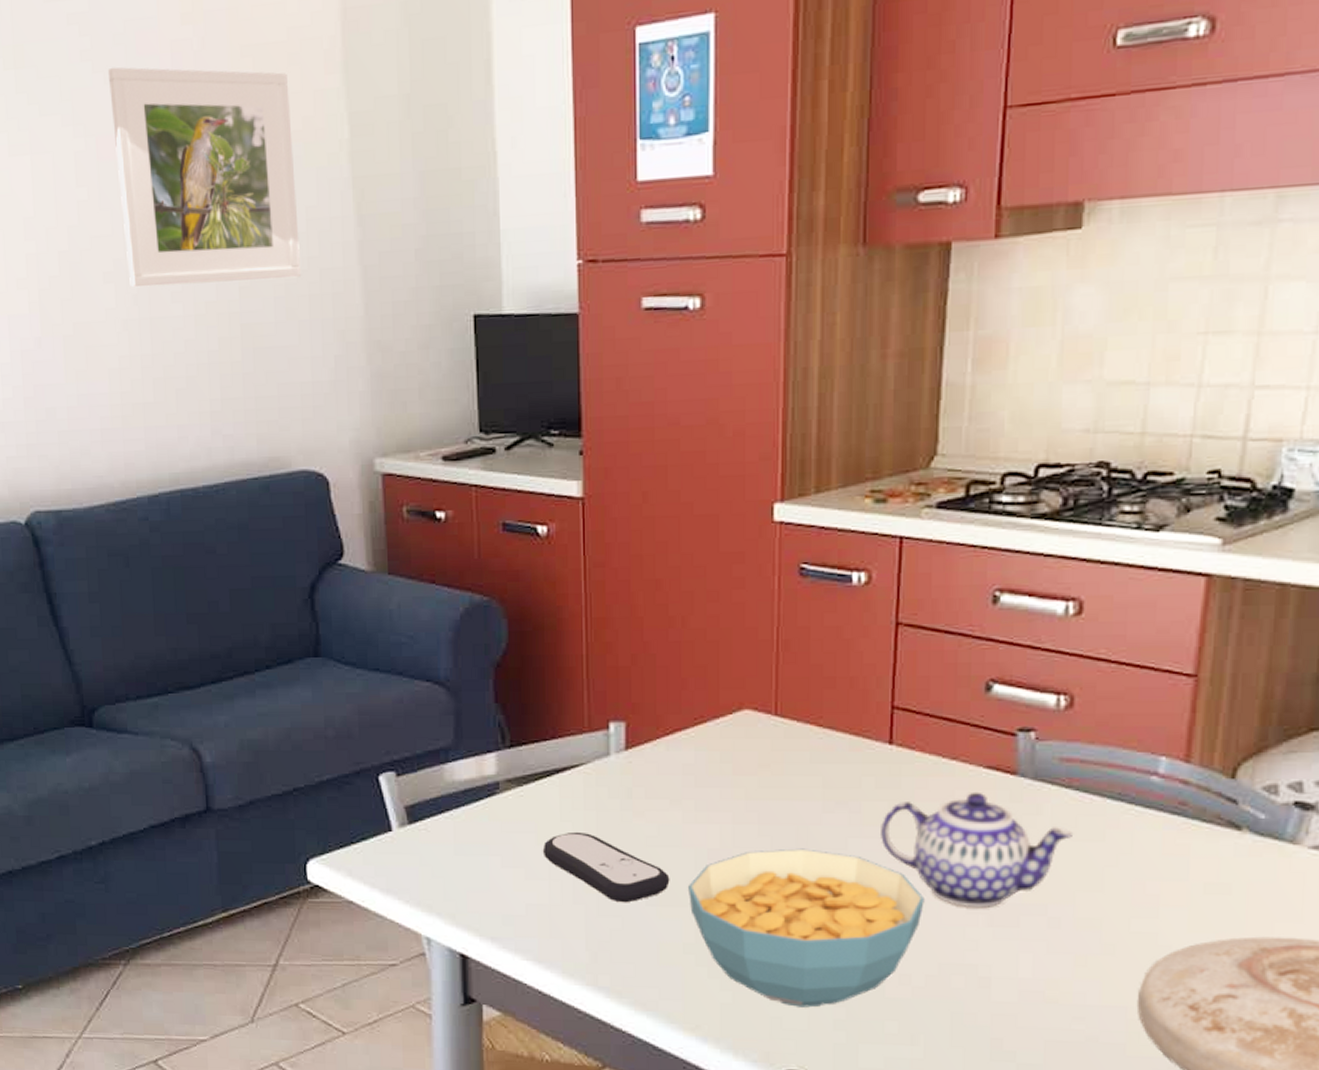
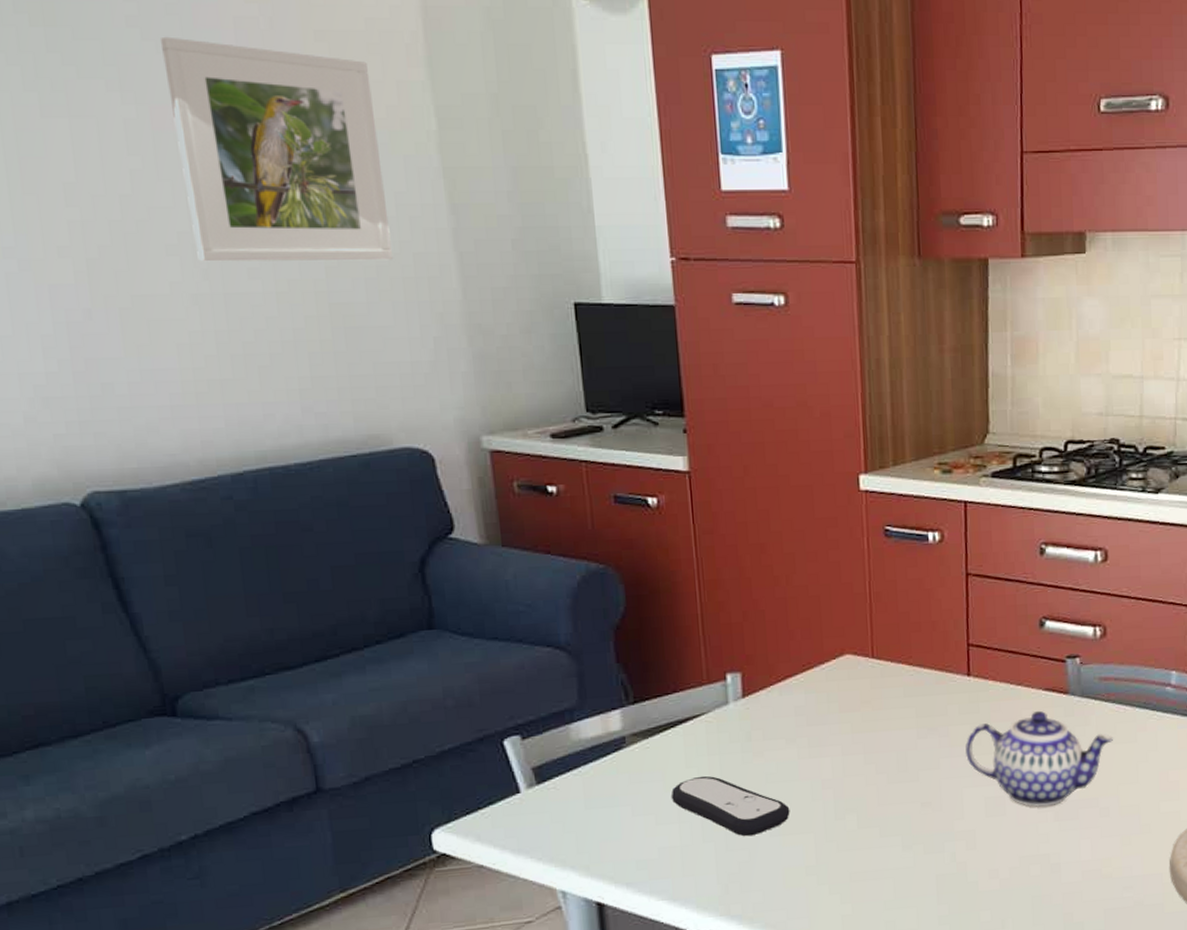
cereal bowl: present [689,848,925,1008] -> none [807,771,1005,910]

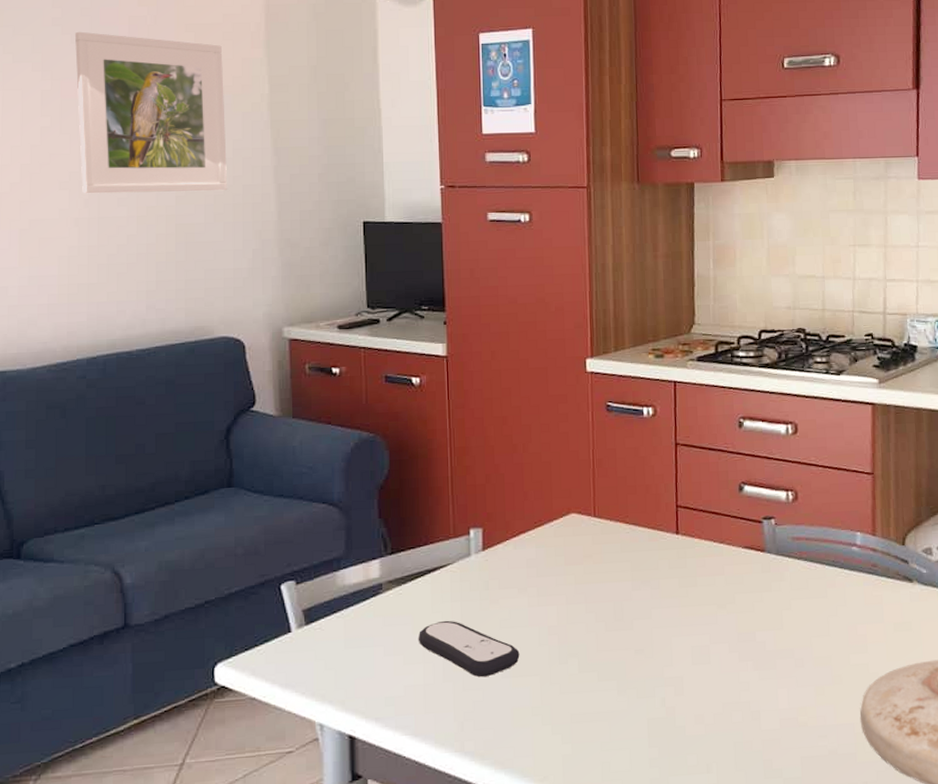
teapot: present [965,710,1113,807] -> none [674,566,806,656]

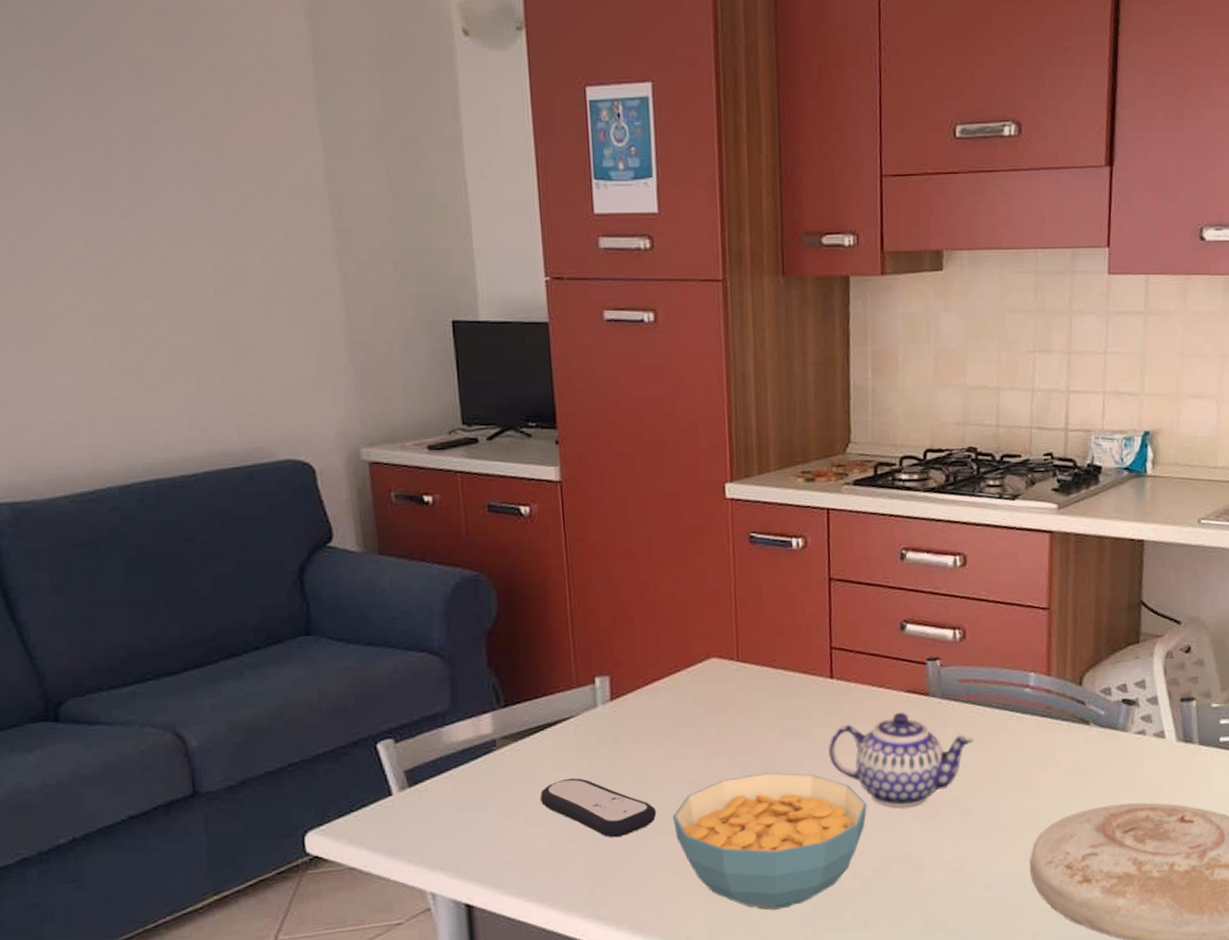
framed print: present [74,31,228,194] -> none [63,73,280,284]
cereal bowl: none [534,620,709,752] -> present [673,772,867,911]
teapot: none [674,566,806,656] -> present [829,712,973,807]

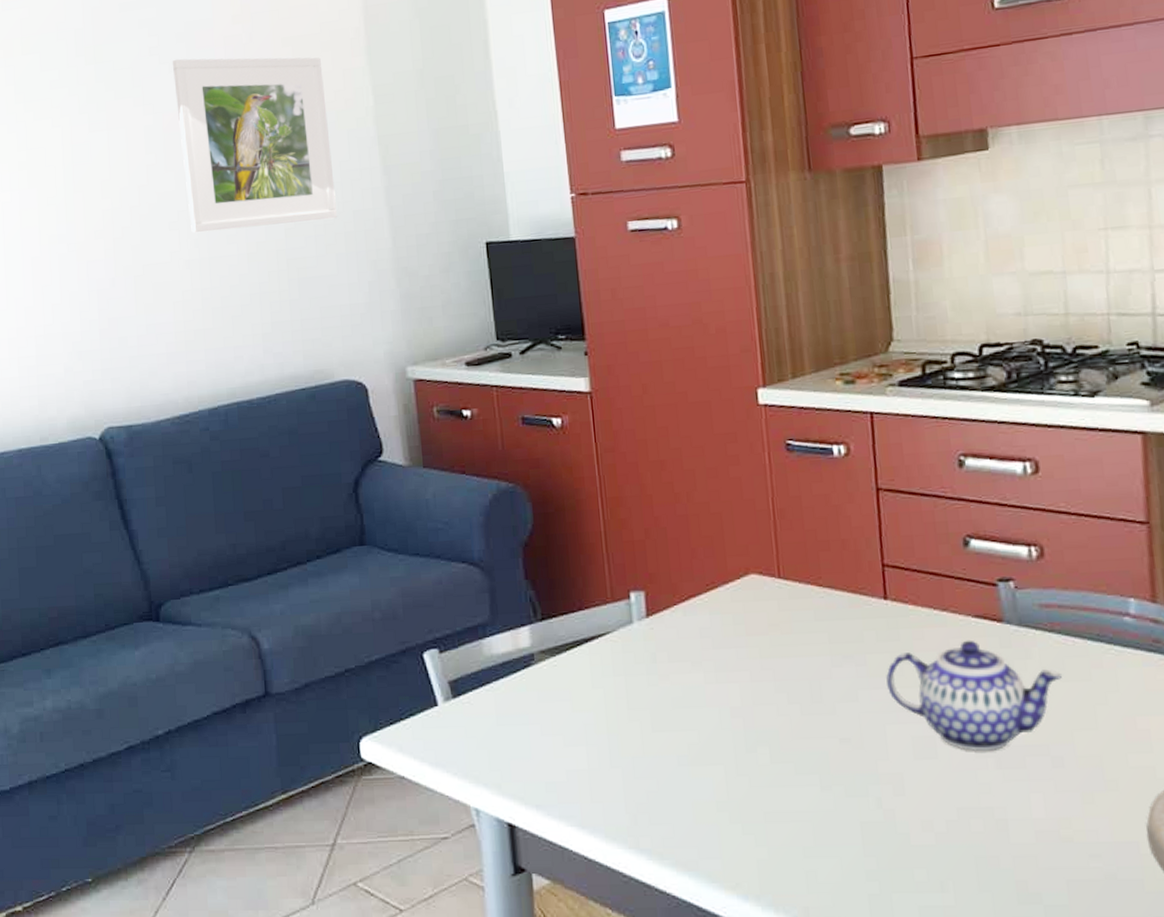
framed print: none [63,73,280,284] -> present [172,57,338,233]
remote control: present [539,778,657,838] -> none [578,697,699,764]
cereal bowl: present [673,772,867,911] -> none [716,702,936,860]

